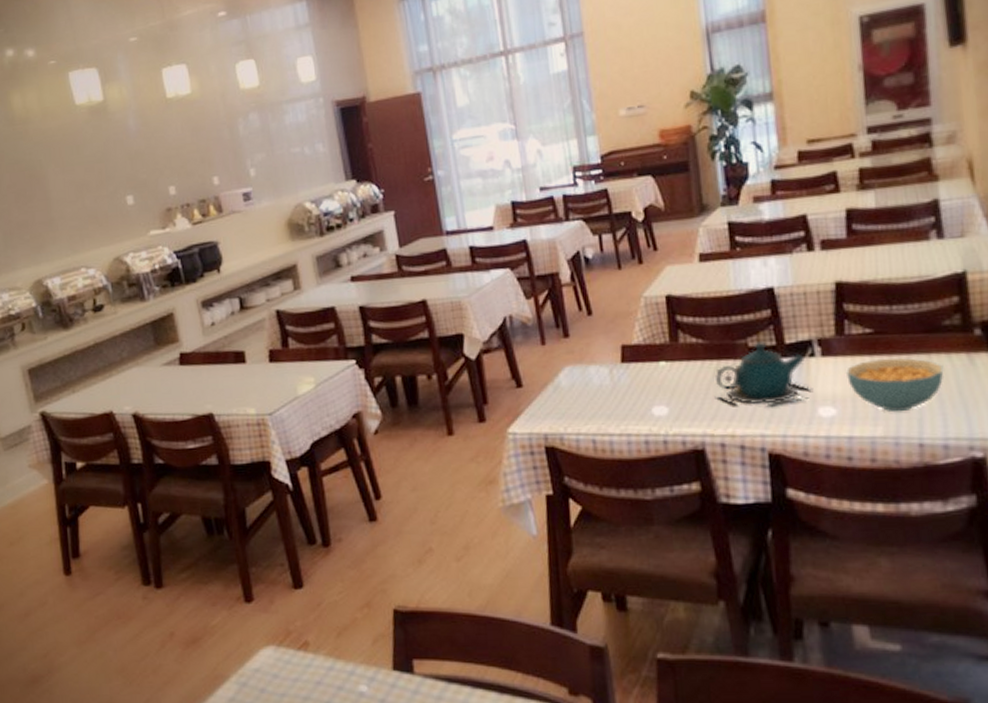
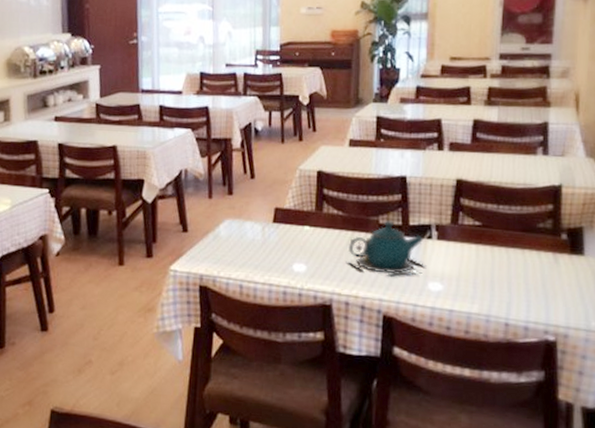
cereal bowl: present [846,358,944,412] -> none [455,248,533,295]

